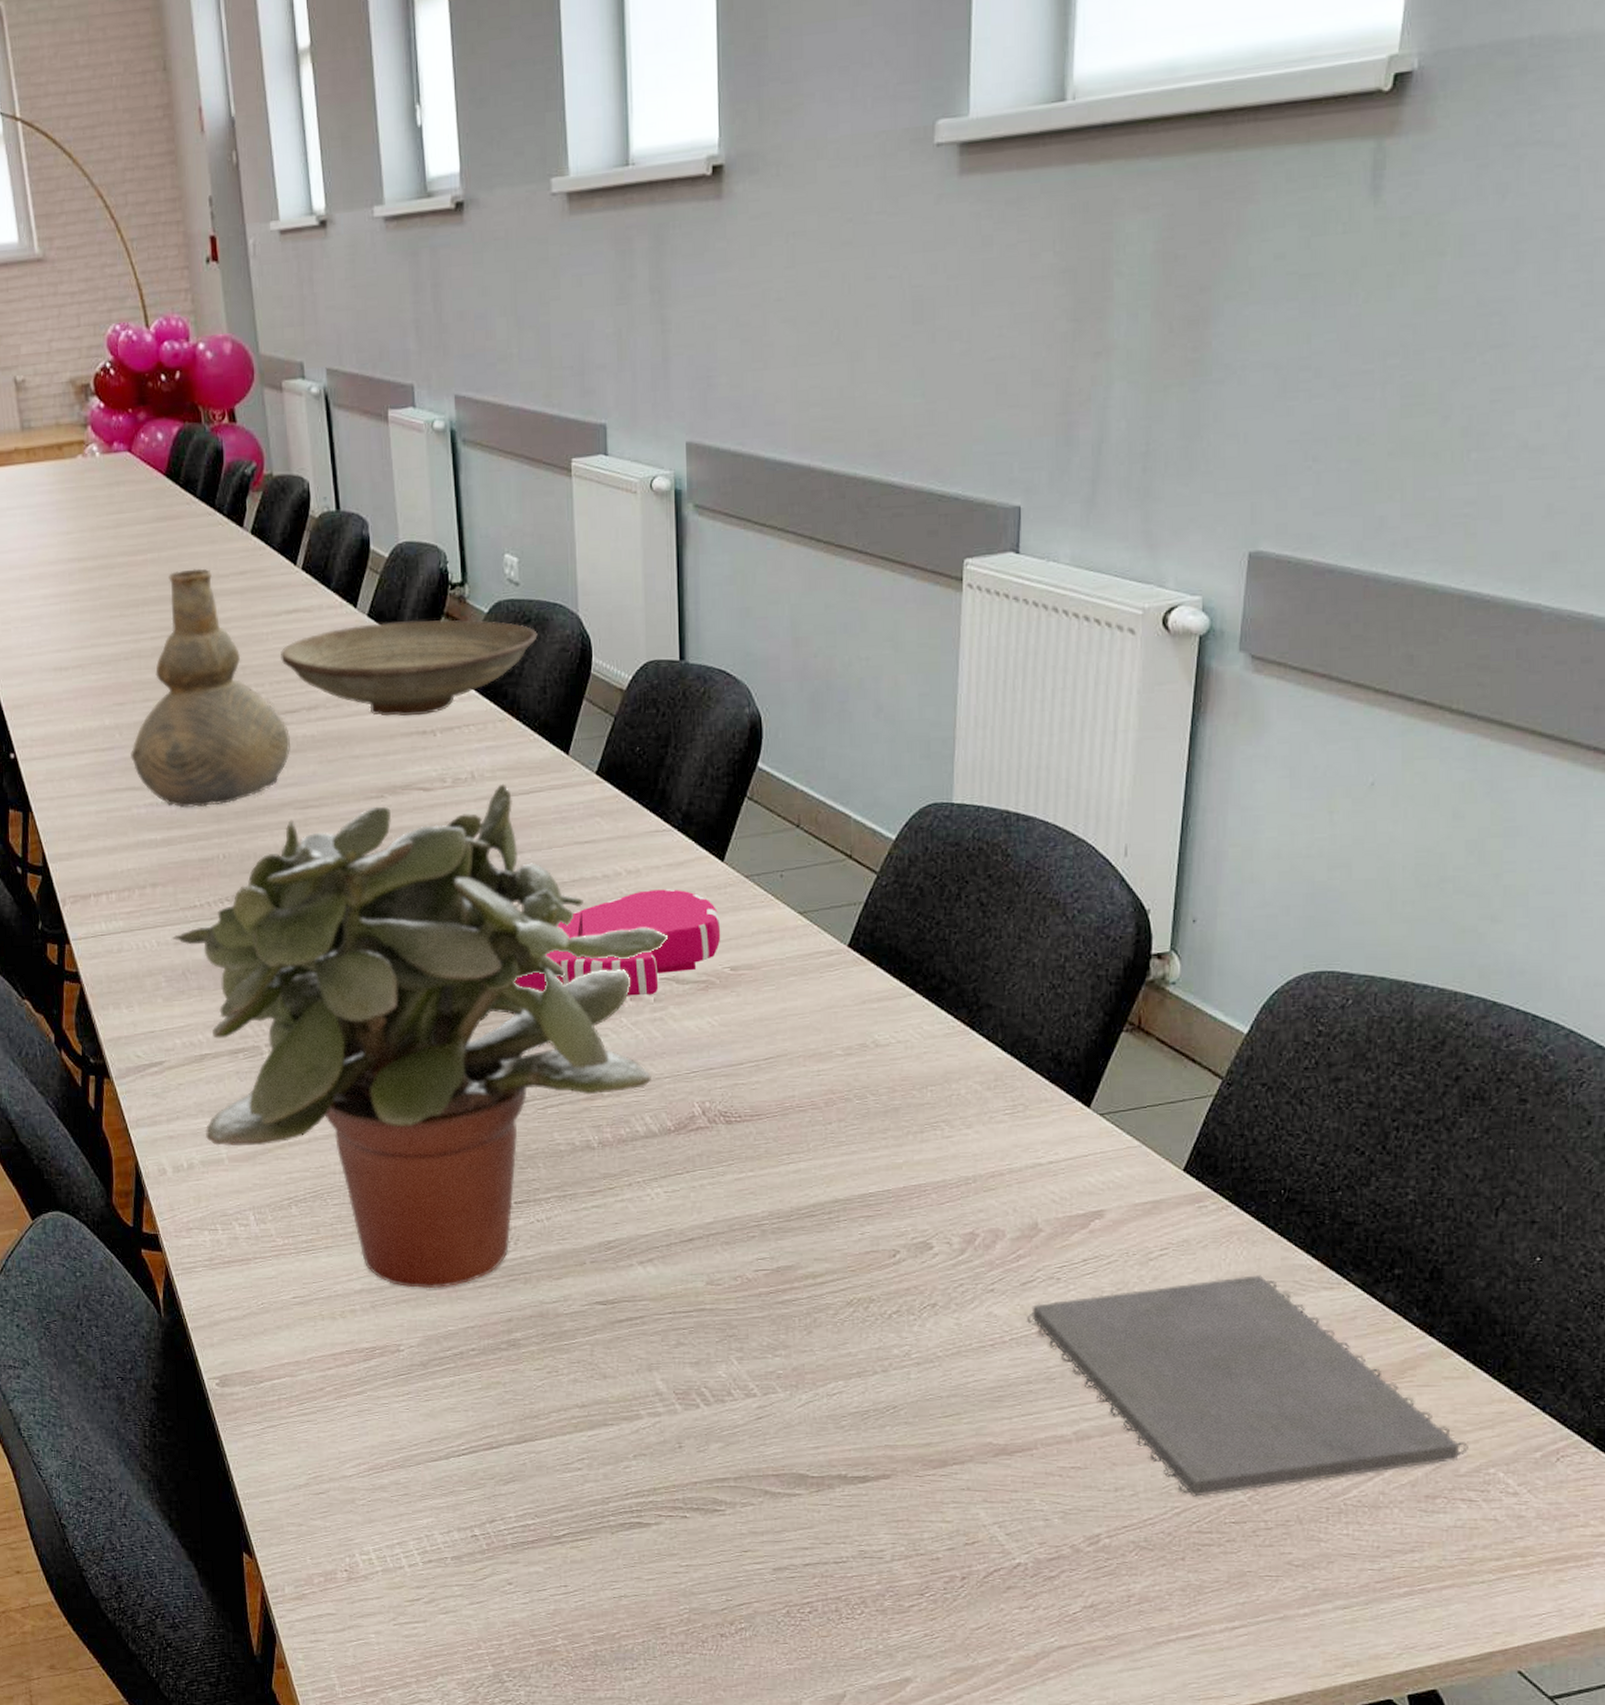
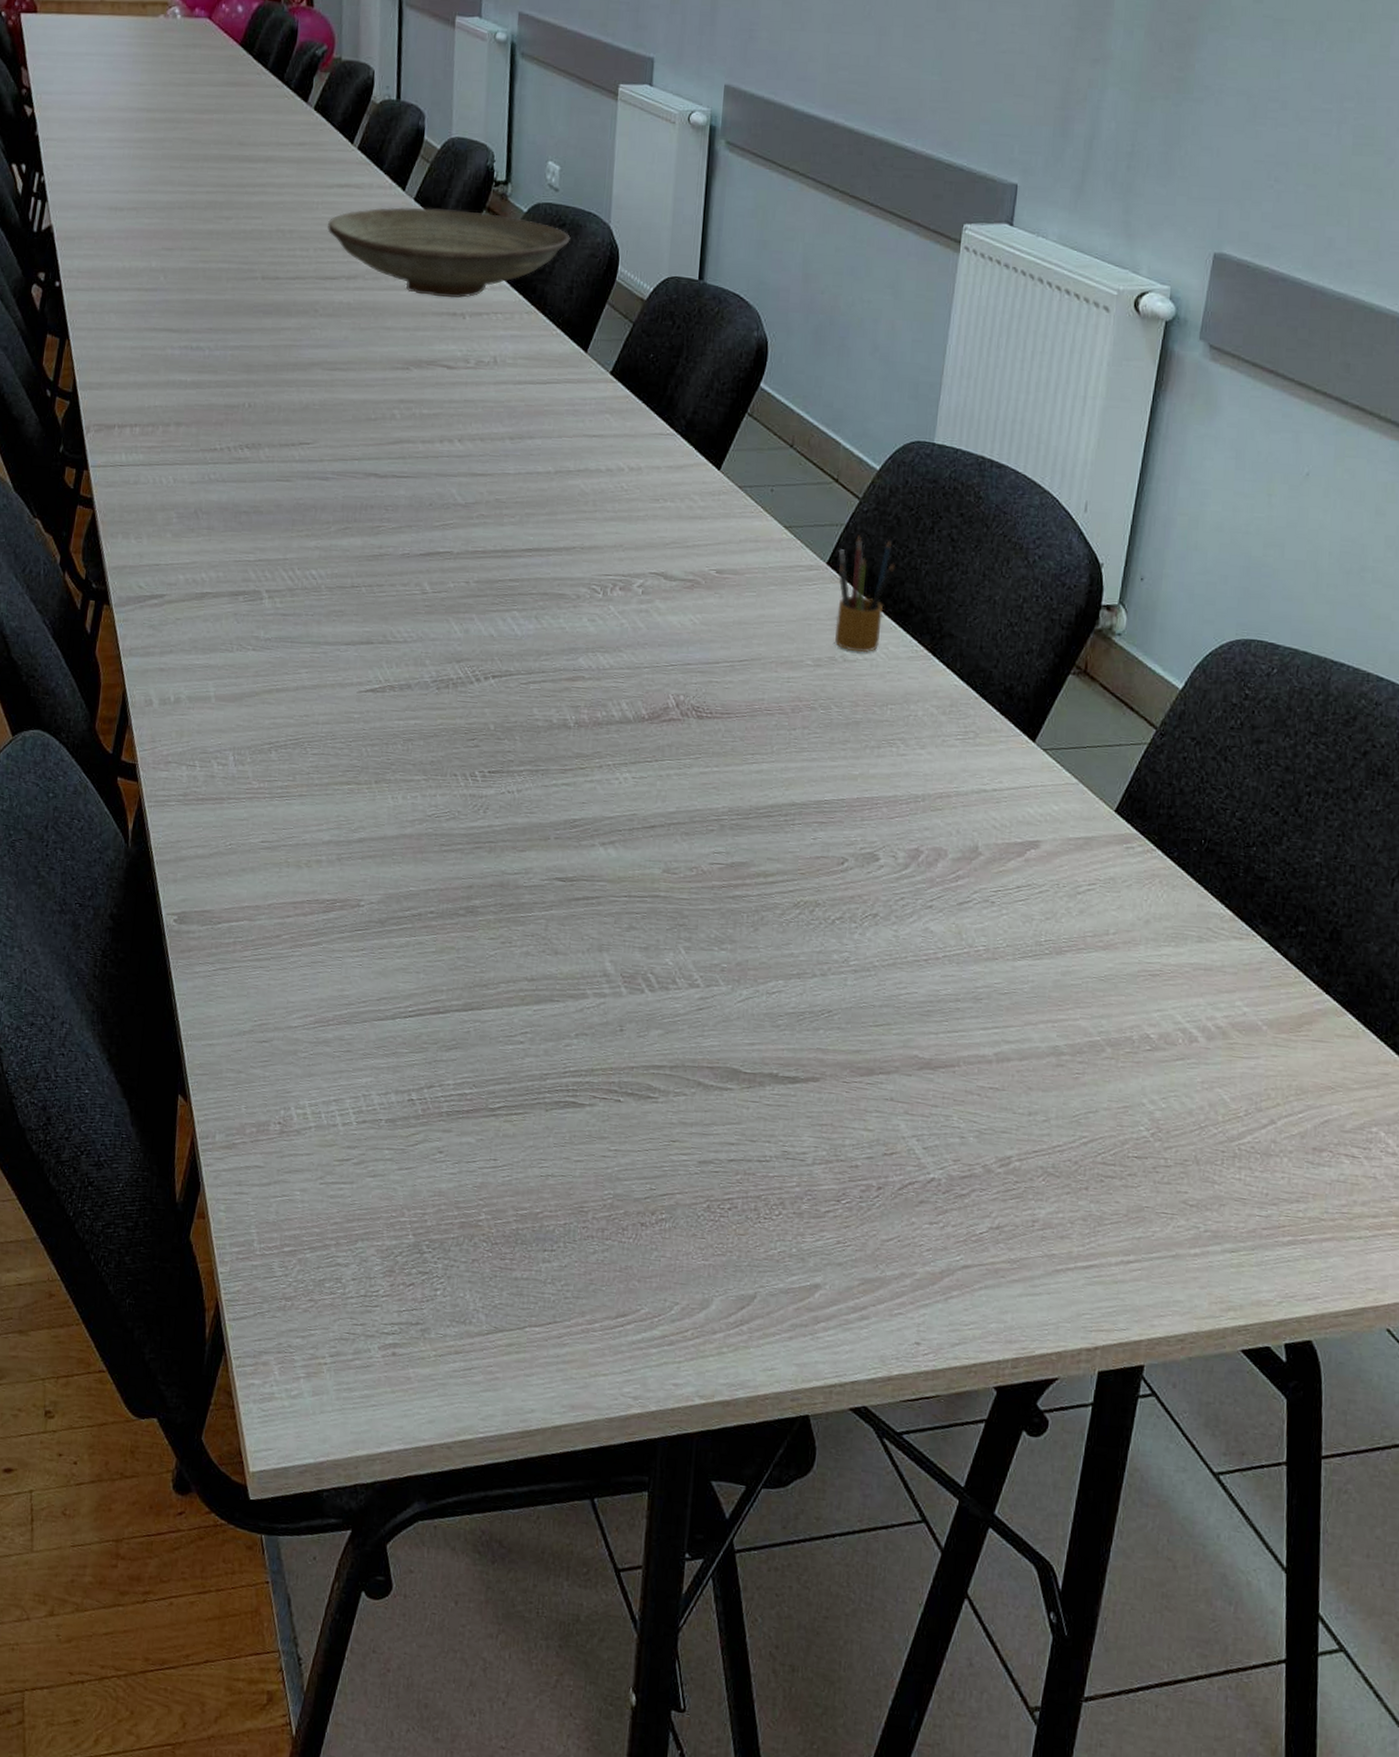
vase: present [131,568,291,808] -> none [172,134,328,357]
potted plant: present [172,783,669,1289] -> none [189,371,662,848]
book: present [514,889,721,996] -> none [512,488,712,587]
pencil box: none [859,910,922,1036] -> present [835,534,895,653]
notepad: present [1027,1275,1468,1497] -> none [960,918,1355,1129]

